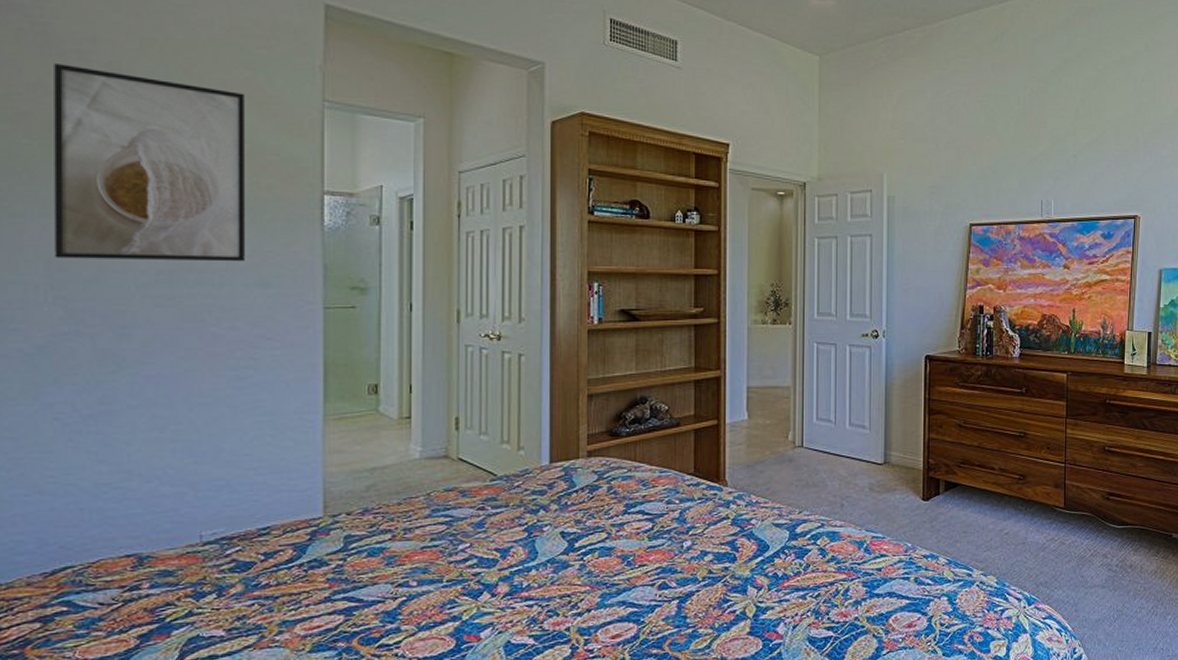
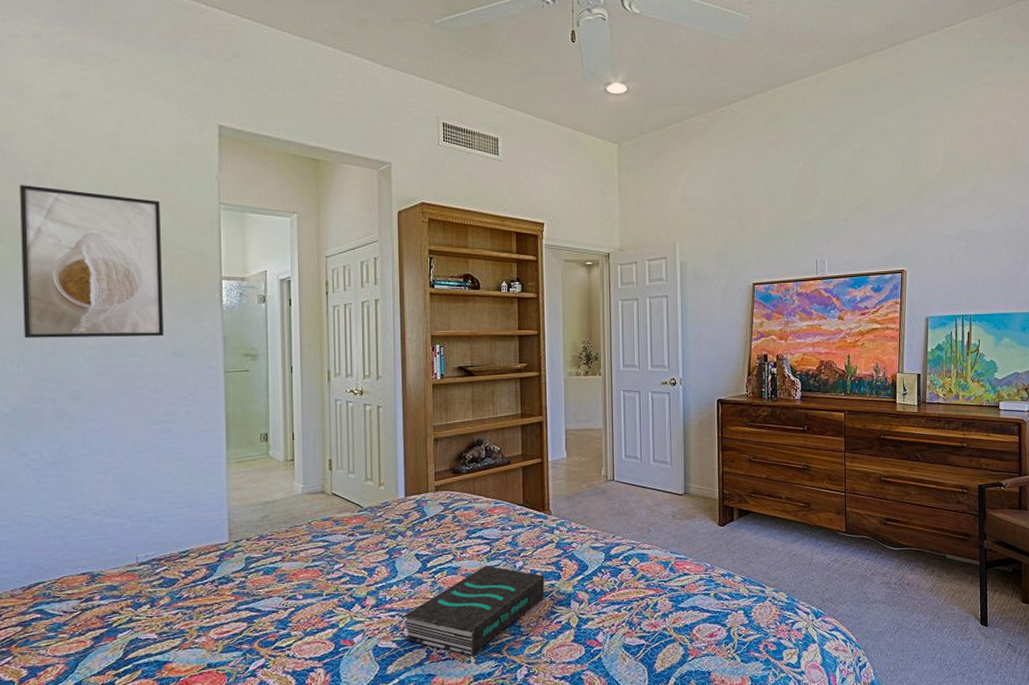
book: none [543,546,718,653] -> present [403,566,545,656]

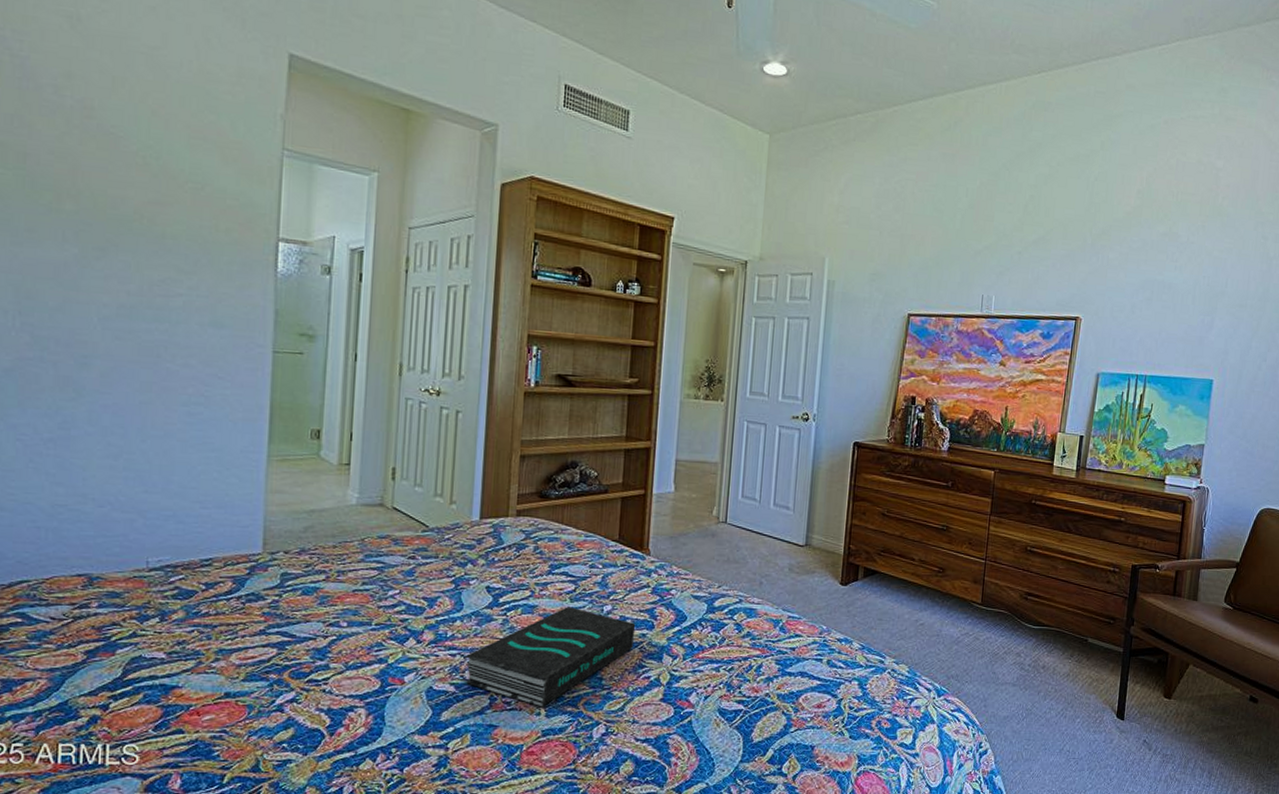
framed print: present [20,184,164,338] -> none [24,96,208,302]

